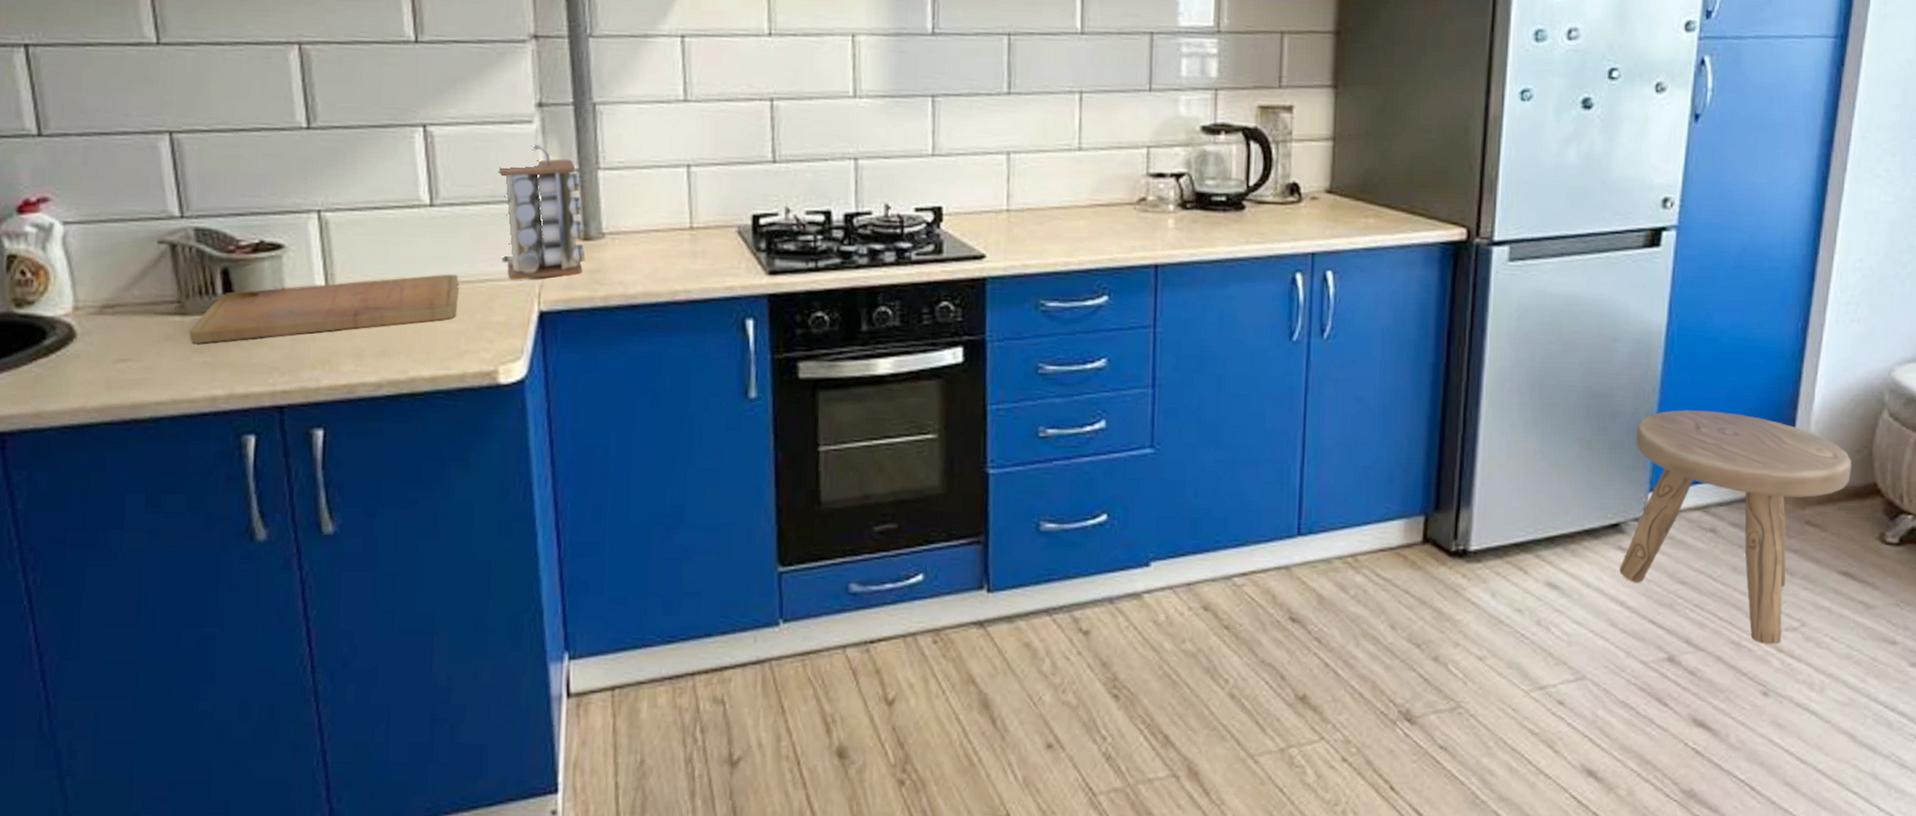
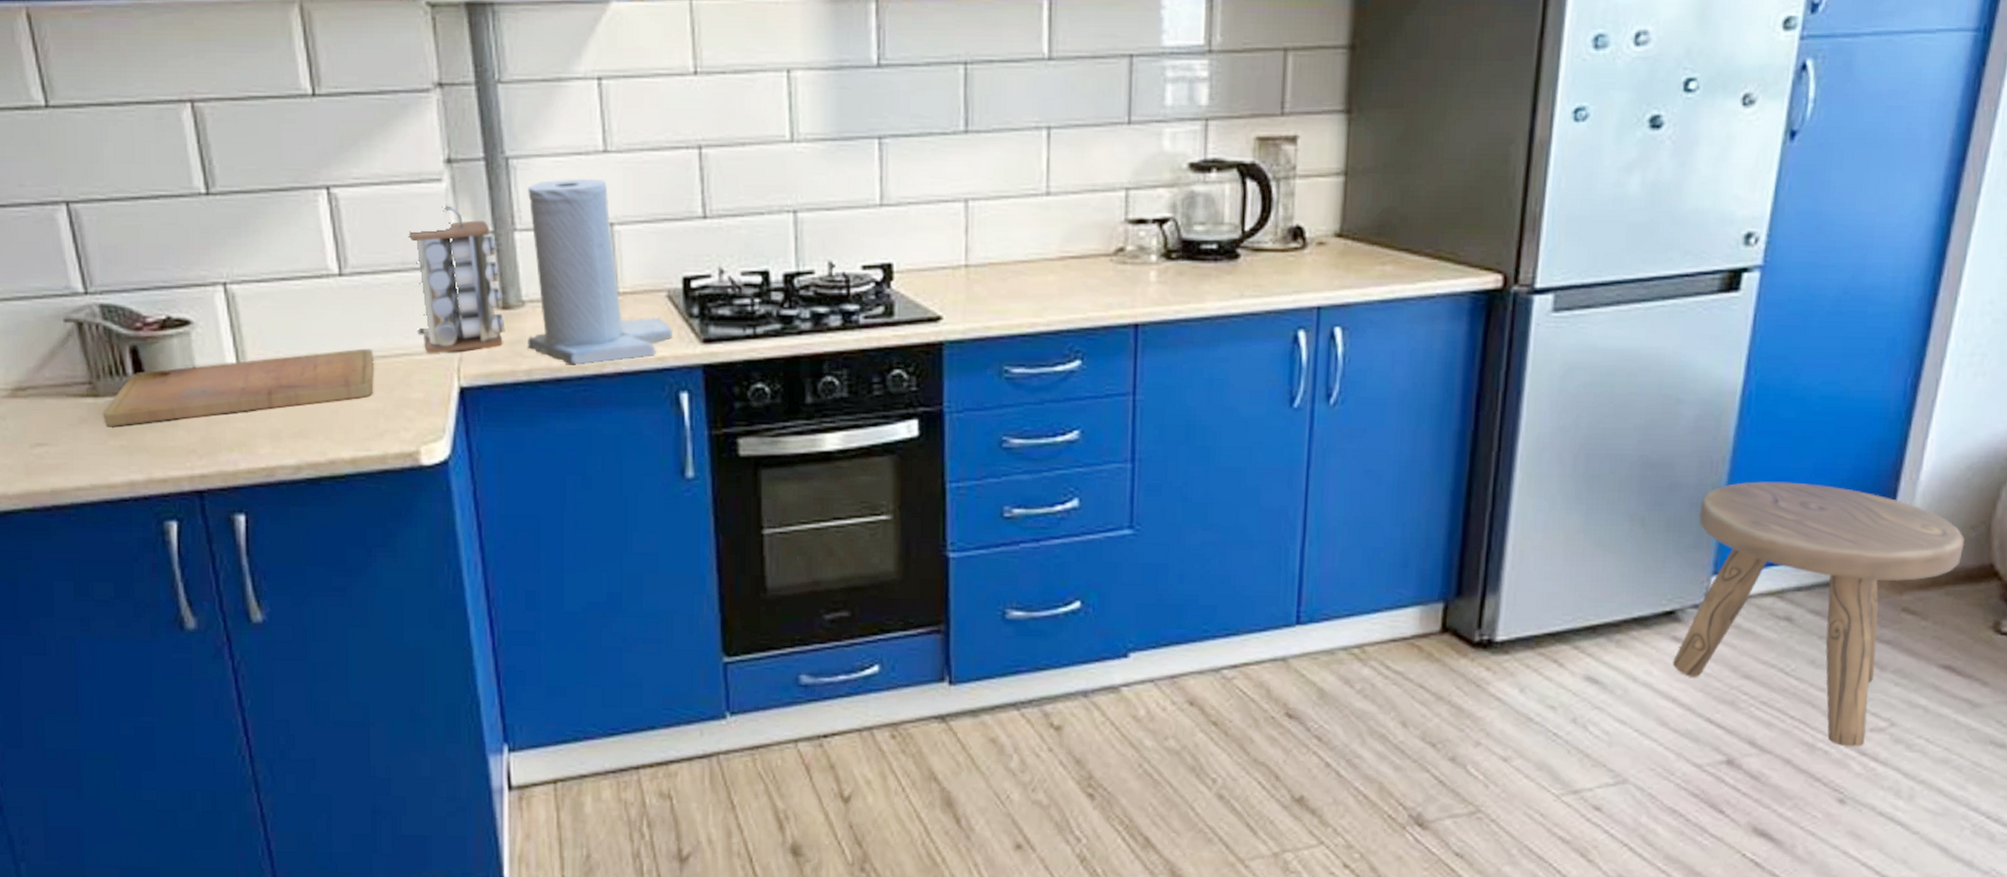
paper towel: none [605,123,741,293] -> present [528,178,672,365]

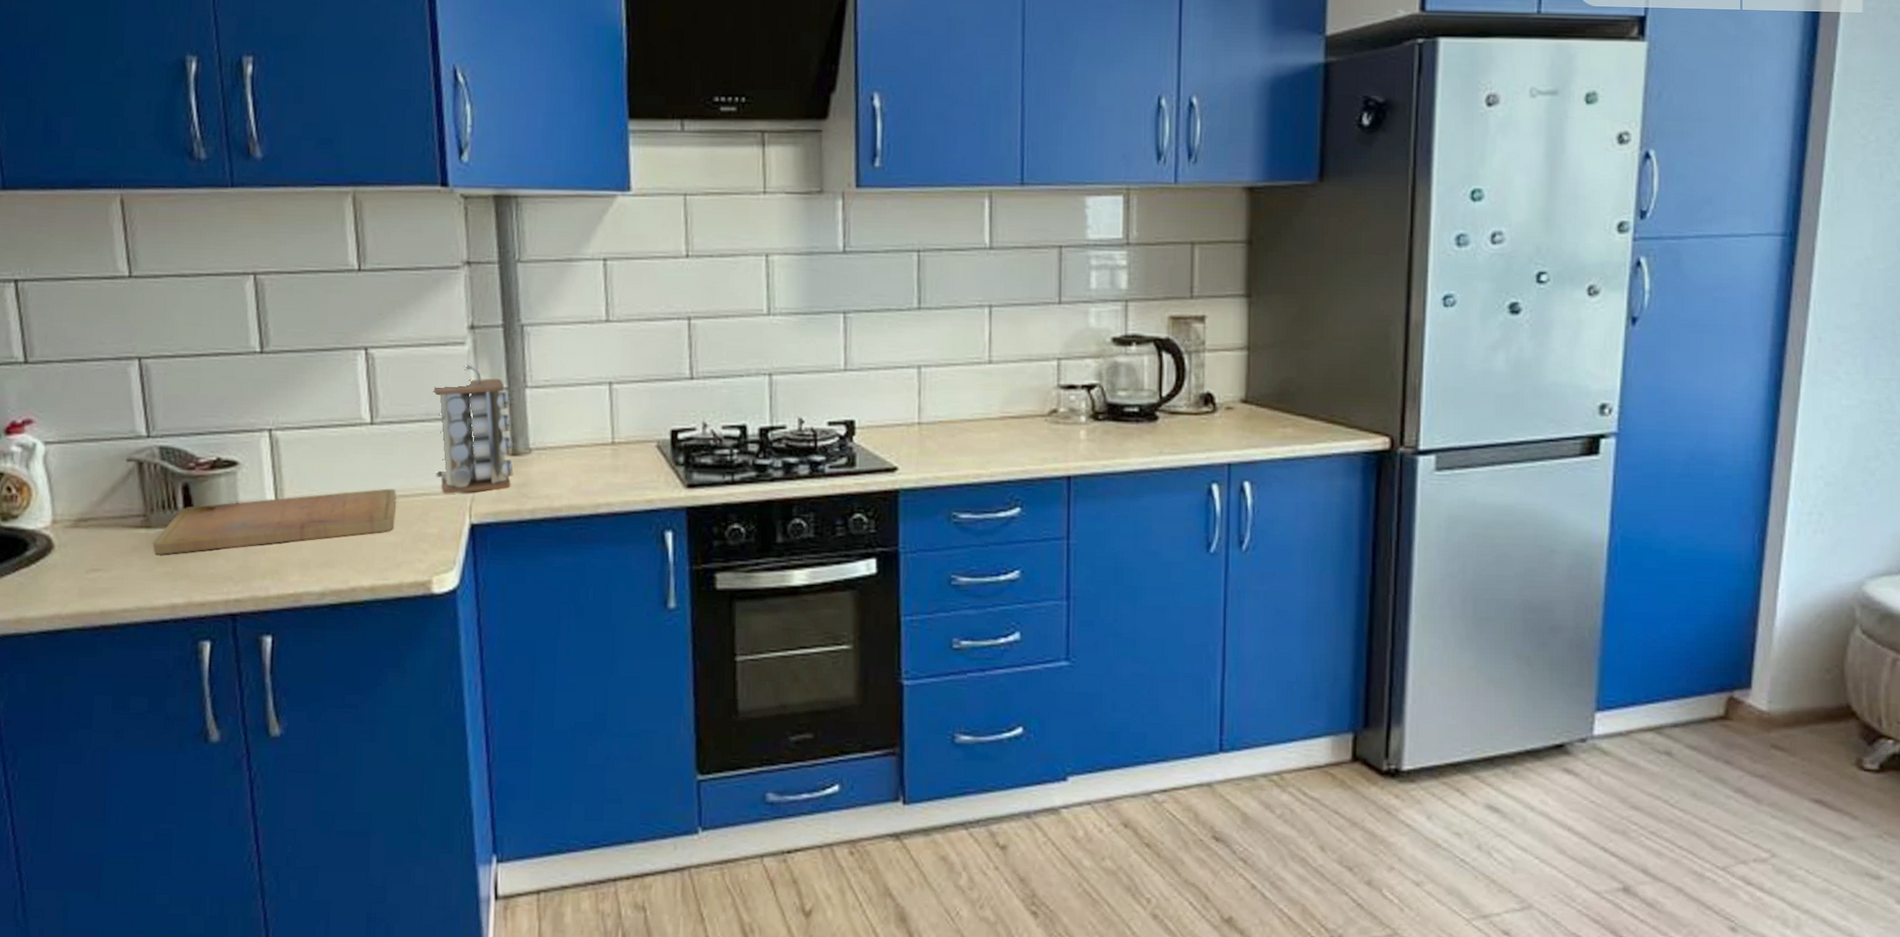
paper towel: present [528,178,672,365] -> none [532,343,660,506]
stool: present [1672,481,1965,747] -> none [1565,625,1822,877]

